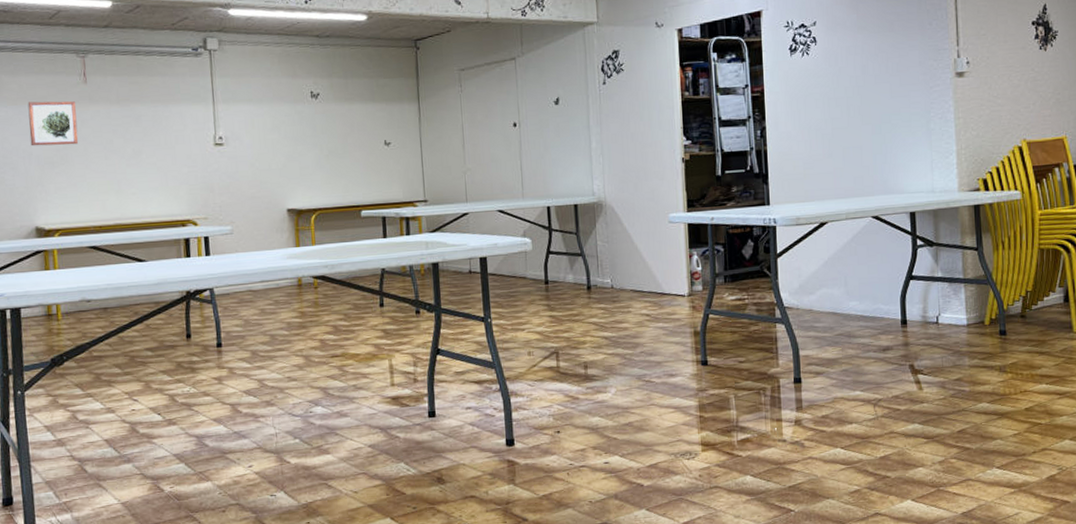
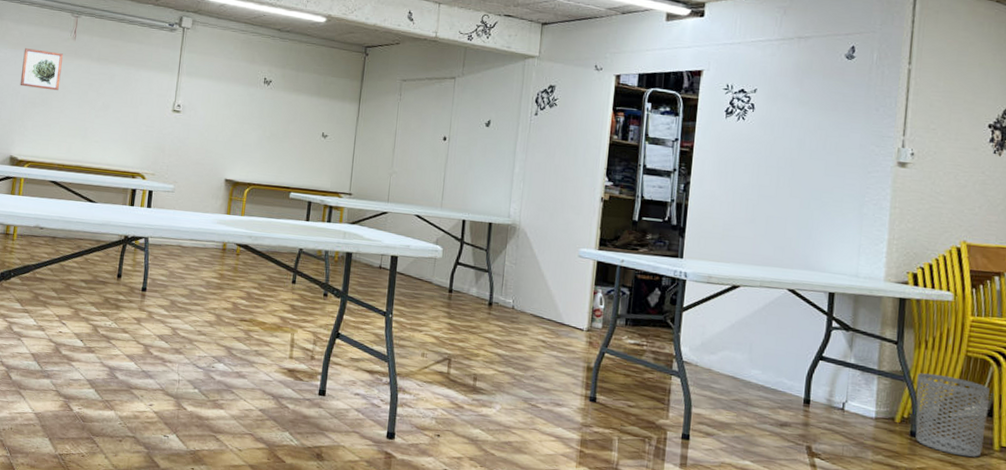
waste bin: none [999,271,1064,345] -> present [915,373,990,458]

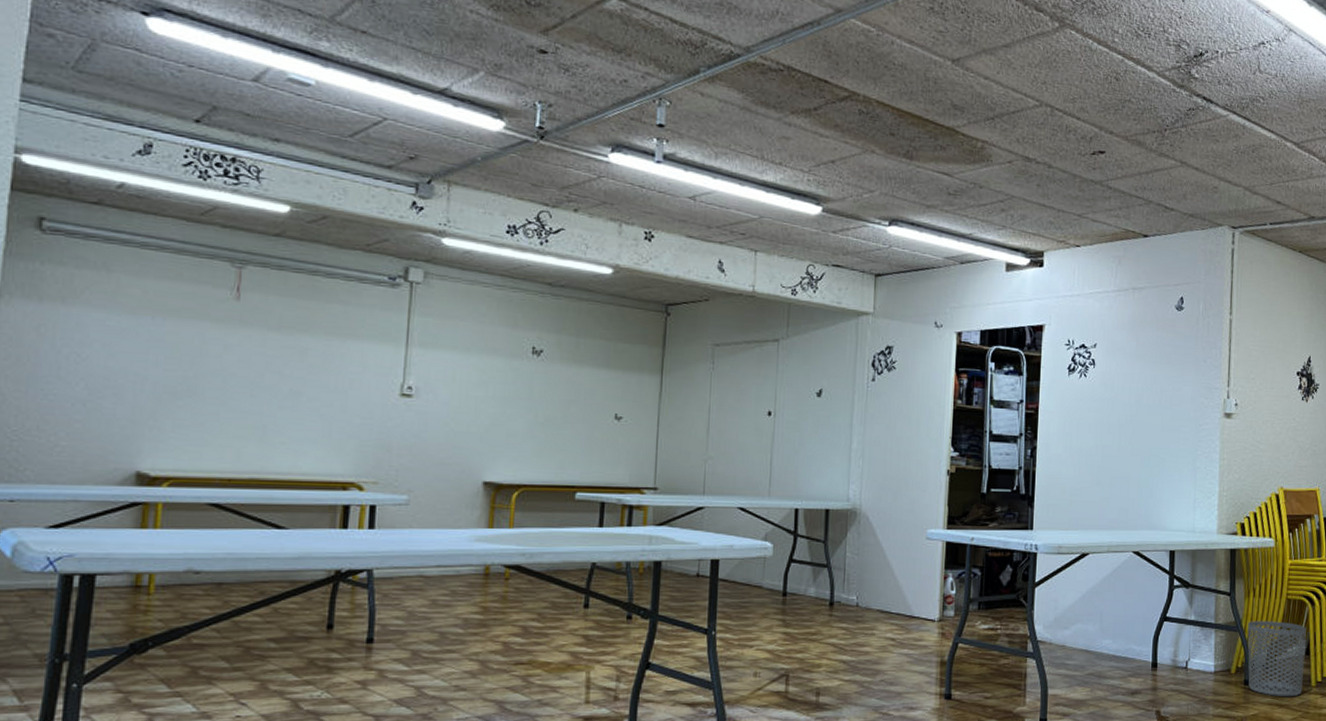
wall art: present [20,48,63,91] -> none [147,313,219,374]

